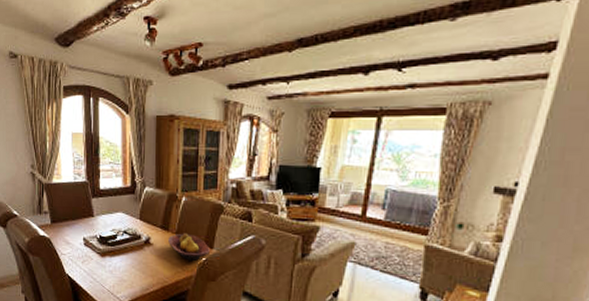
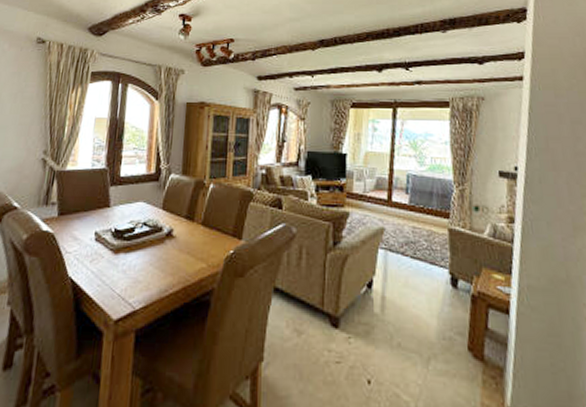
fruit bowl: present [168,233,210,261] -> none [193,223,238,254]

